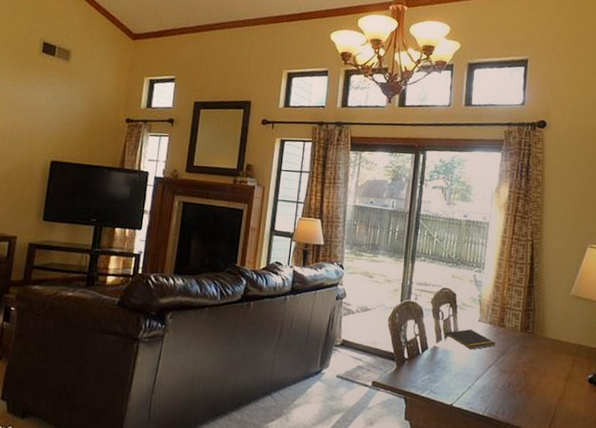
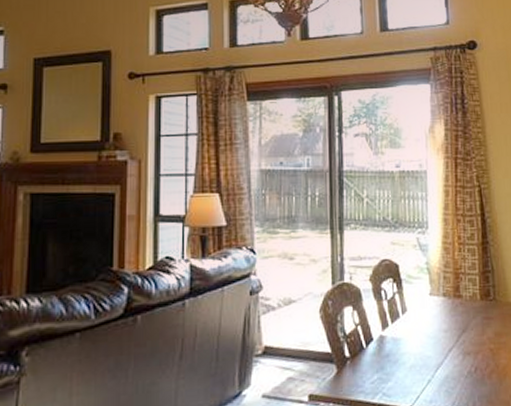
notepad: present [444,329,496,350] -> none [391,306,454,333]

